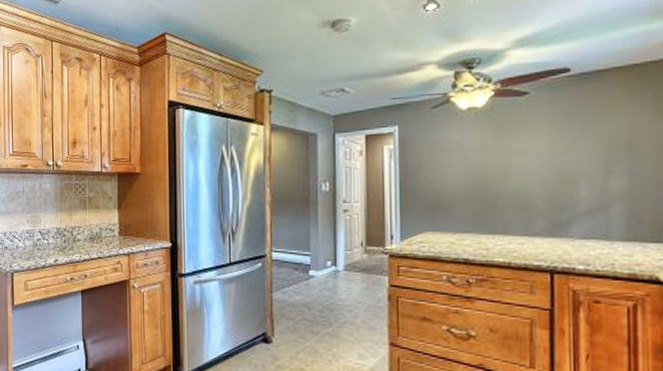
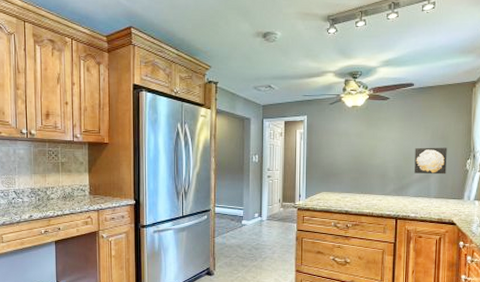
wall art: none [578,161,639,204] -> present [414,147,447,175]

